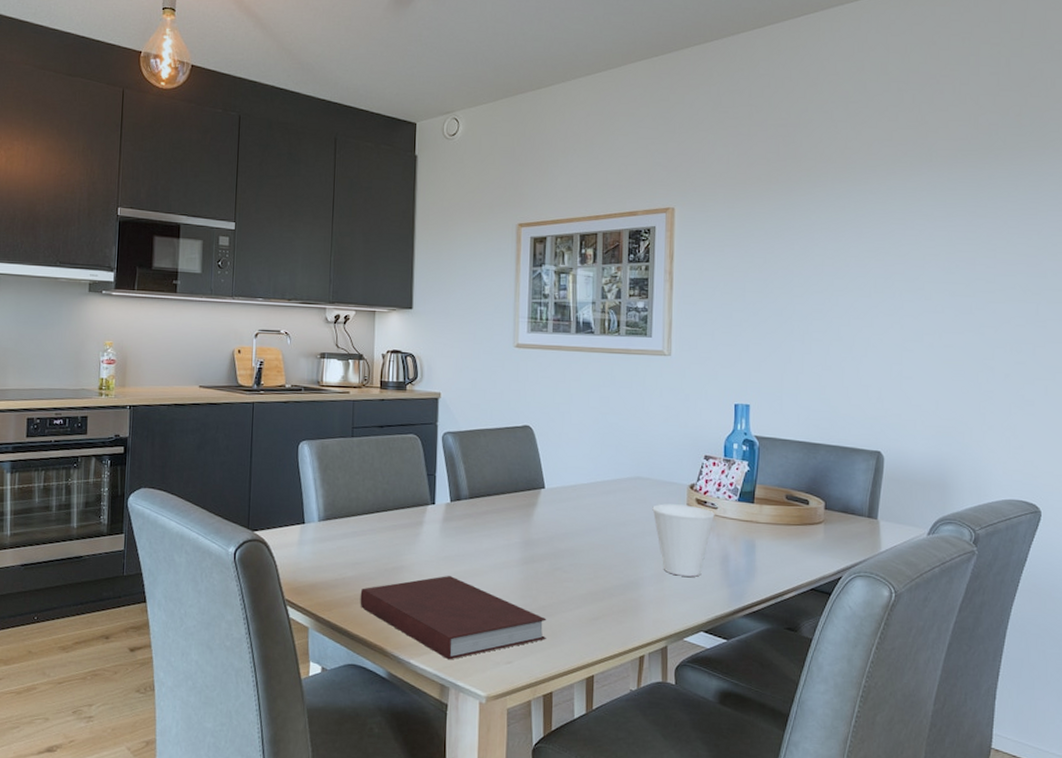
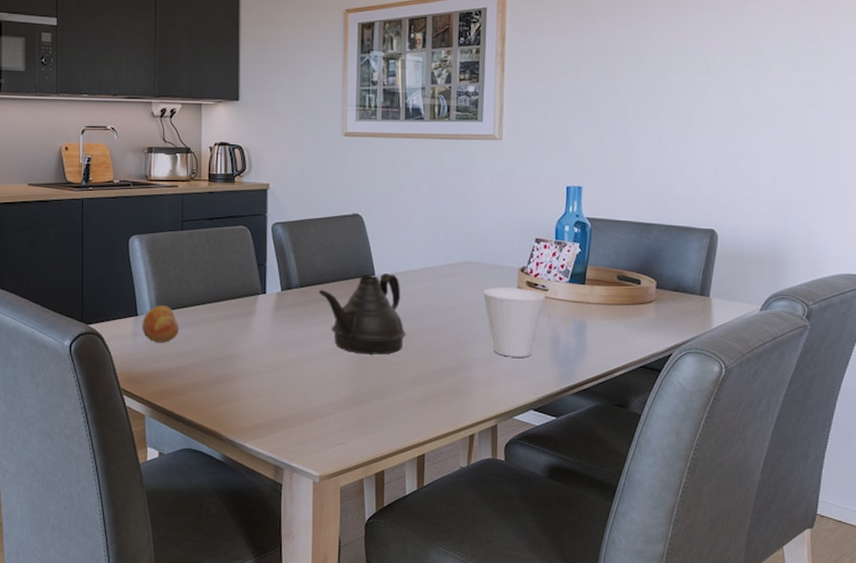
fruit: none [309,513,347,552] -> present [142,305,179,343]
notebook: present [360,576,547,660] -> none [194,363,378,443]
teapot: none [488,487,576,570] -> present [318,273,406,355]

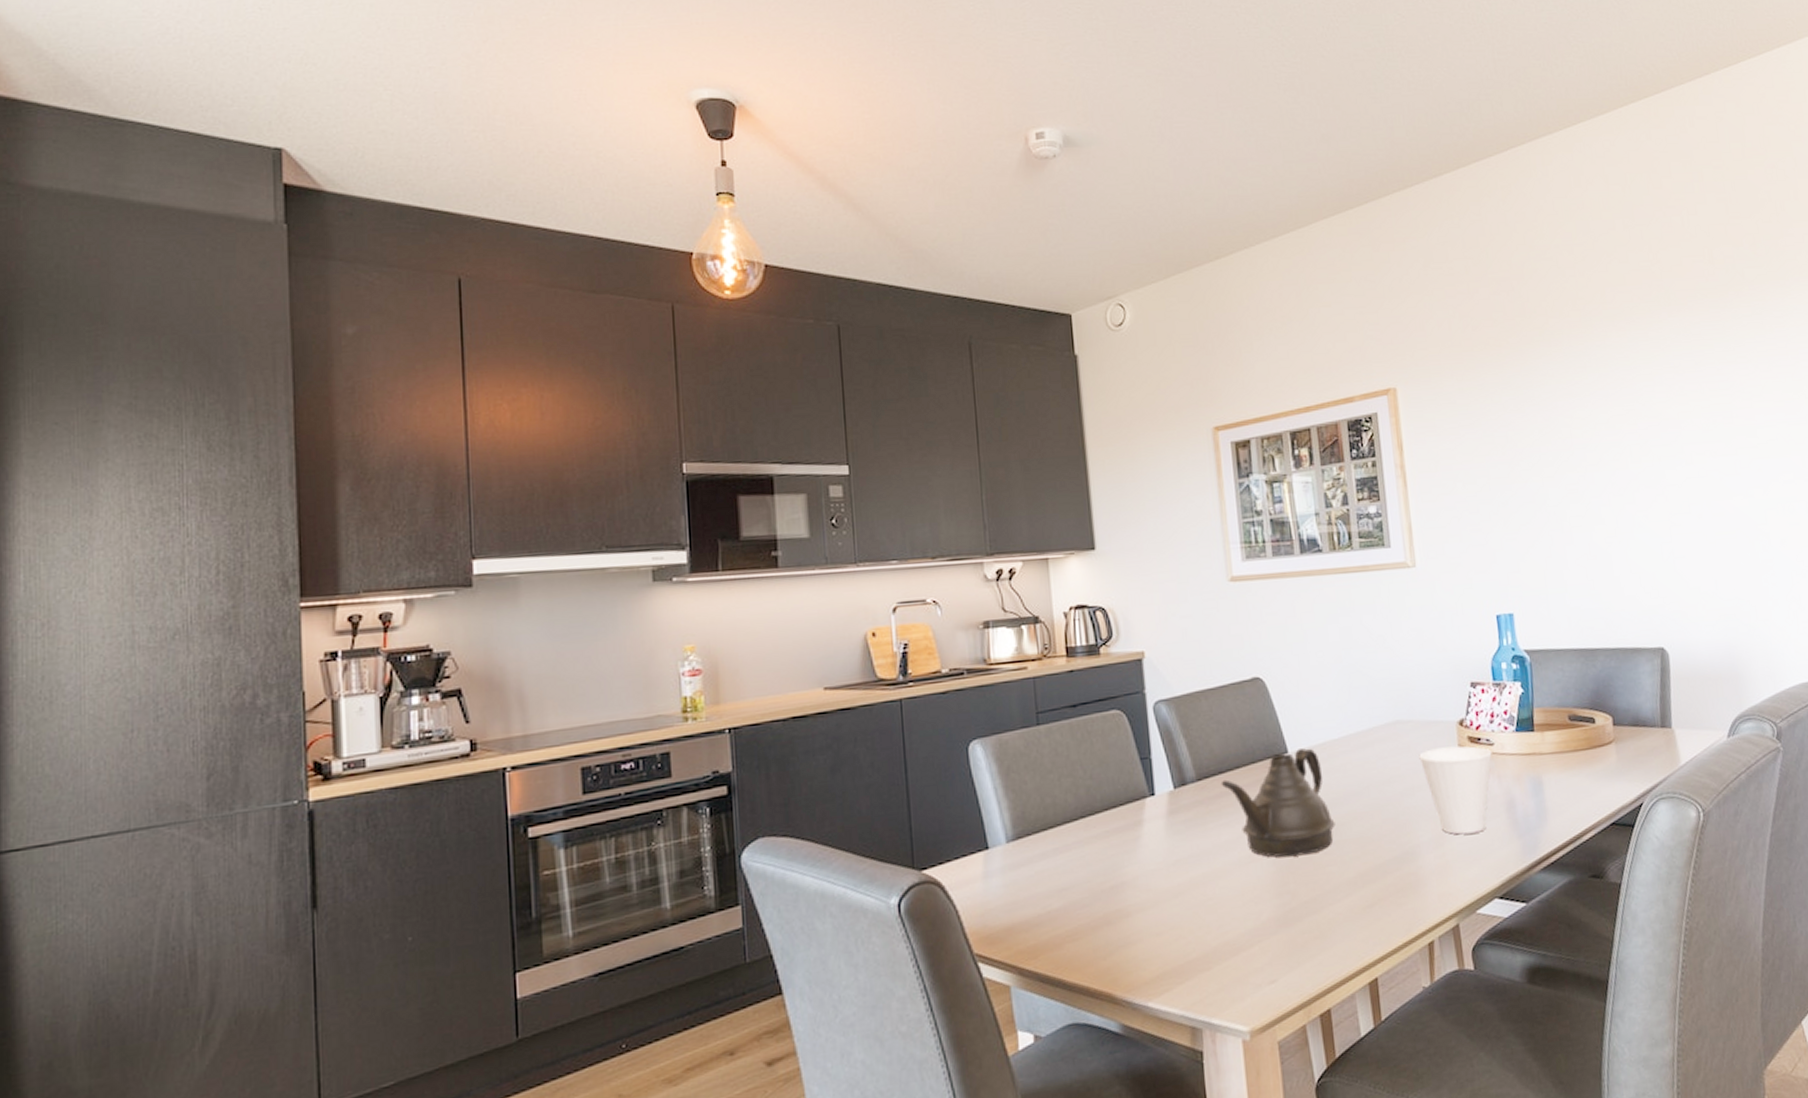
fruit: present [142,305,179,343] -> none [995,829,1047,883]

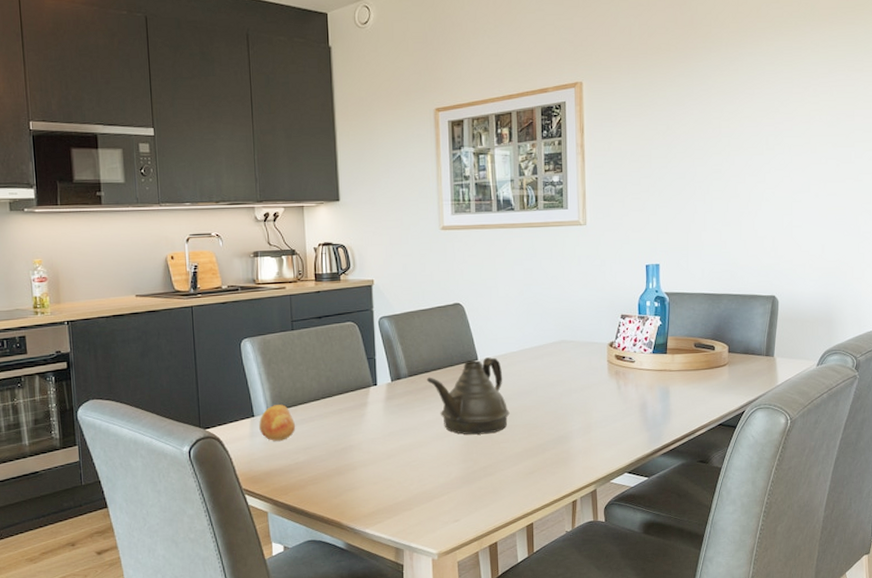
fruit: none [995,829,1047,883] -> present [259,405,296,441]
cup: present [1419,746,1492,835] -> none [577,361,633,426]

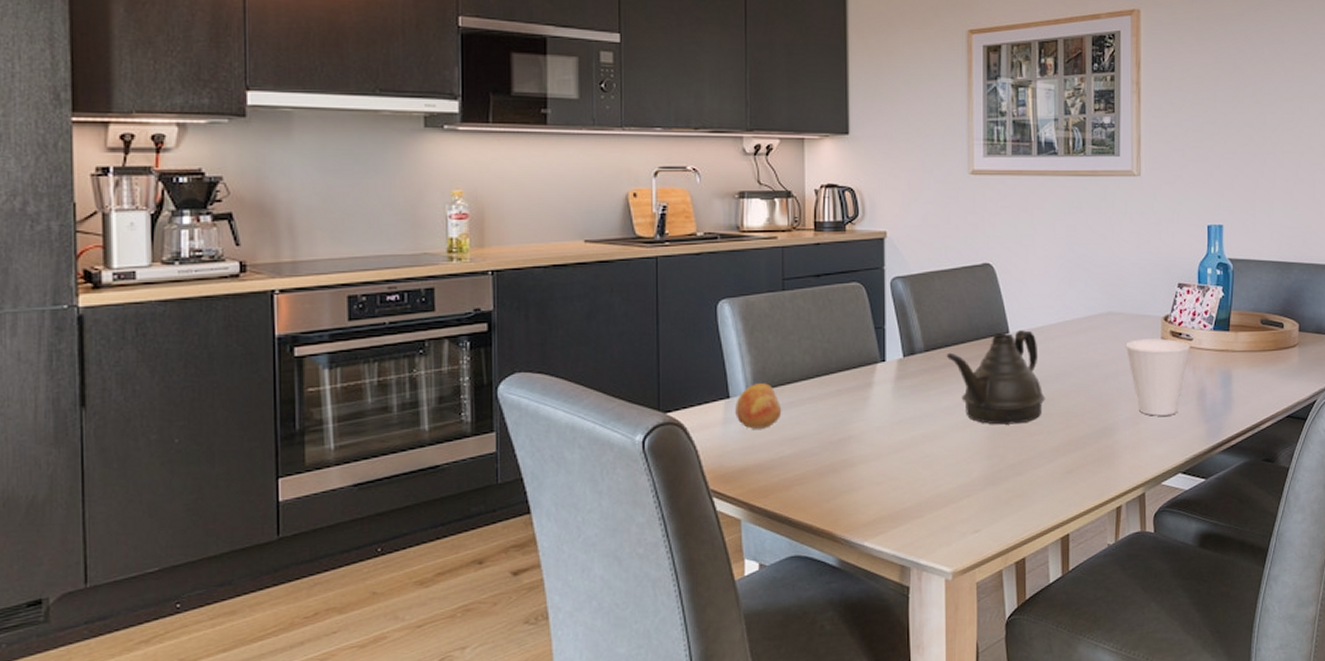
cup: none [577,361,633,426] -> present [1125,338,1190,416]

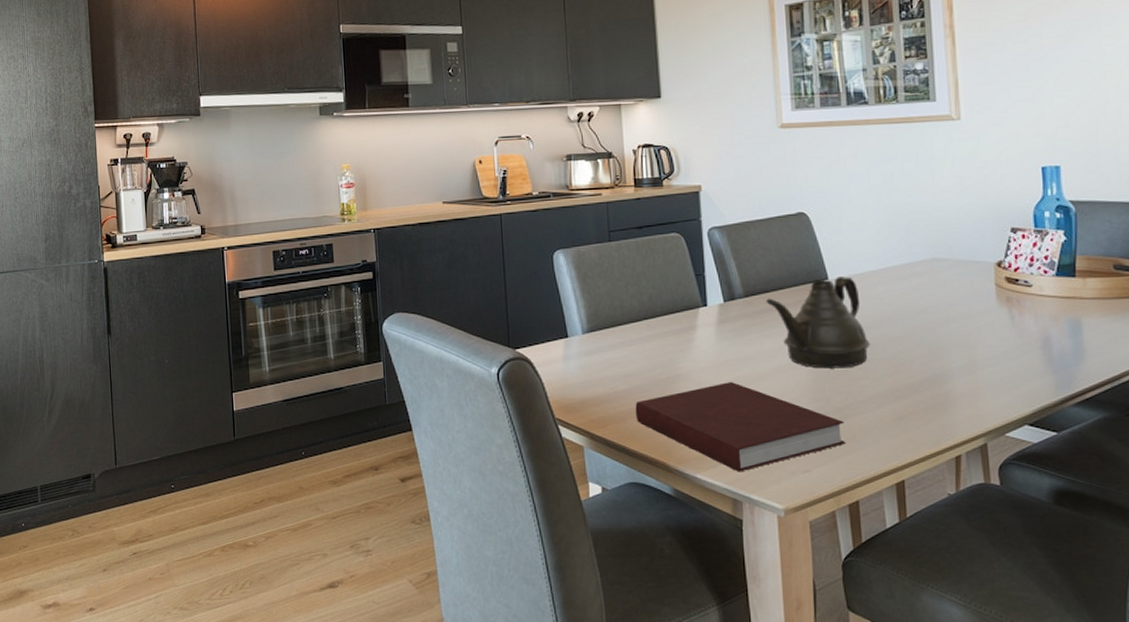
fruit: present [735,383,782,429] -> none [573,325,615,366]
notebook: none [802,442,1016,537] -> present [635,382,846,472]
cup: present [1125,338,1190,416] -> none [955,285,1030,365]

